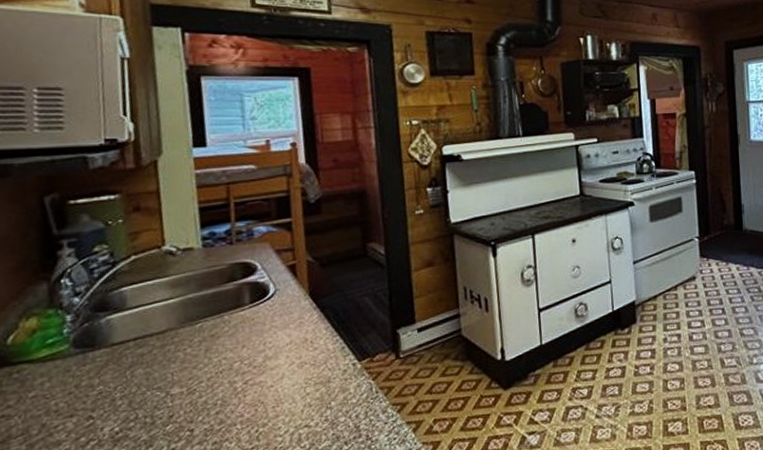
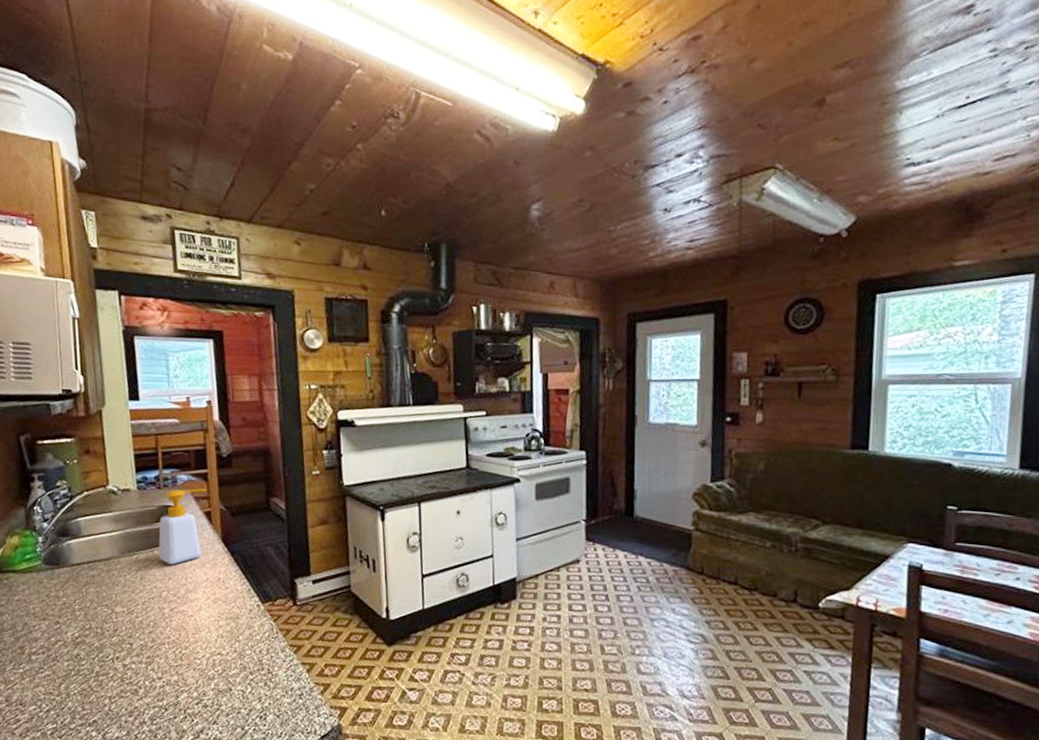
soap bottle: none [229,240,291,330] -> present [158,488,207,565]

